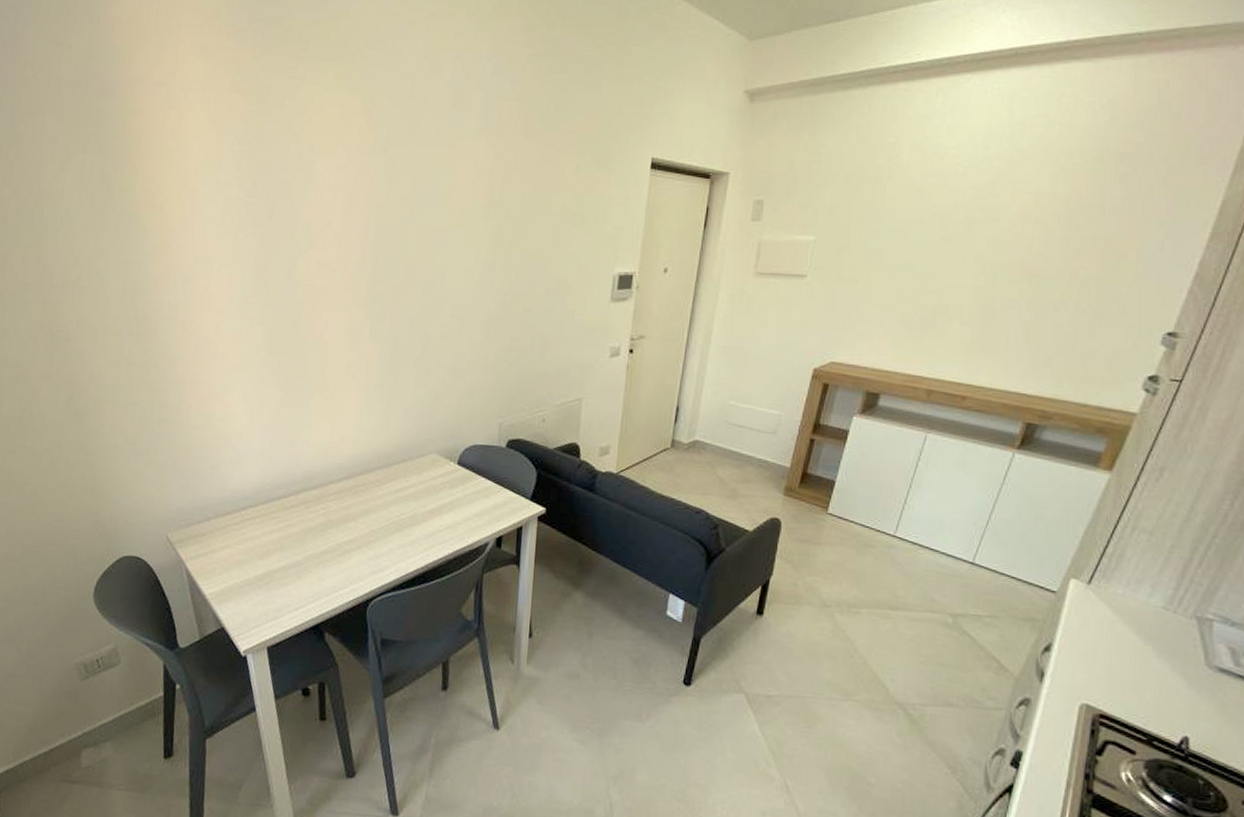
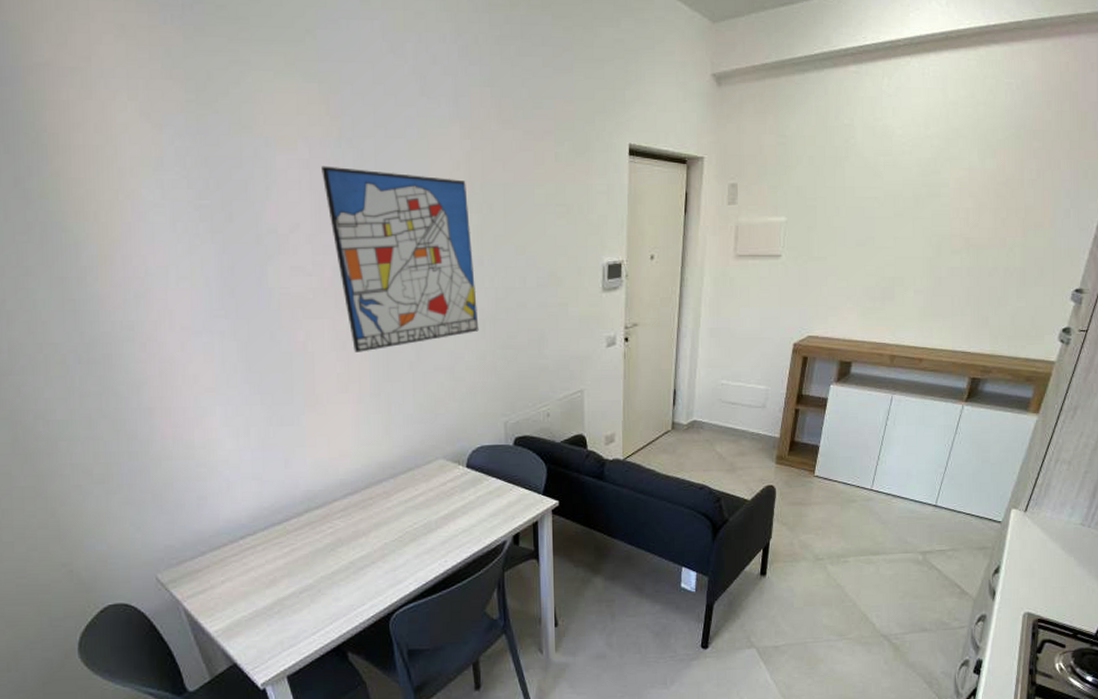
wall art: none [355,171,487,345] -> present [321,165,479,352]

